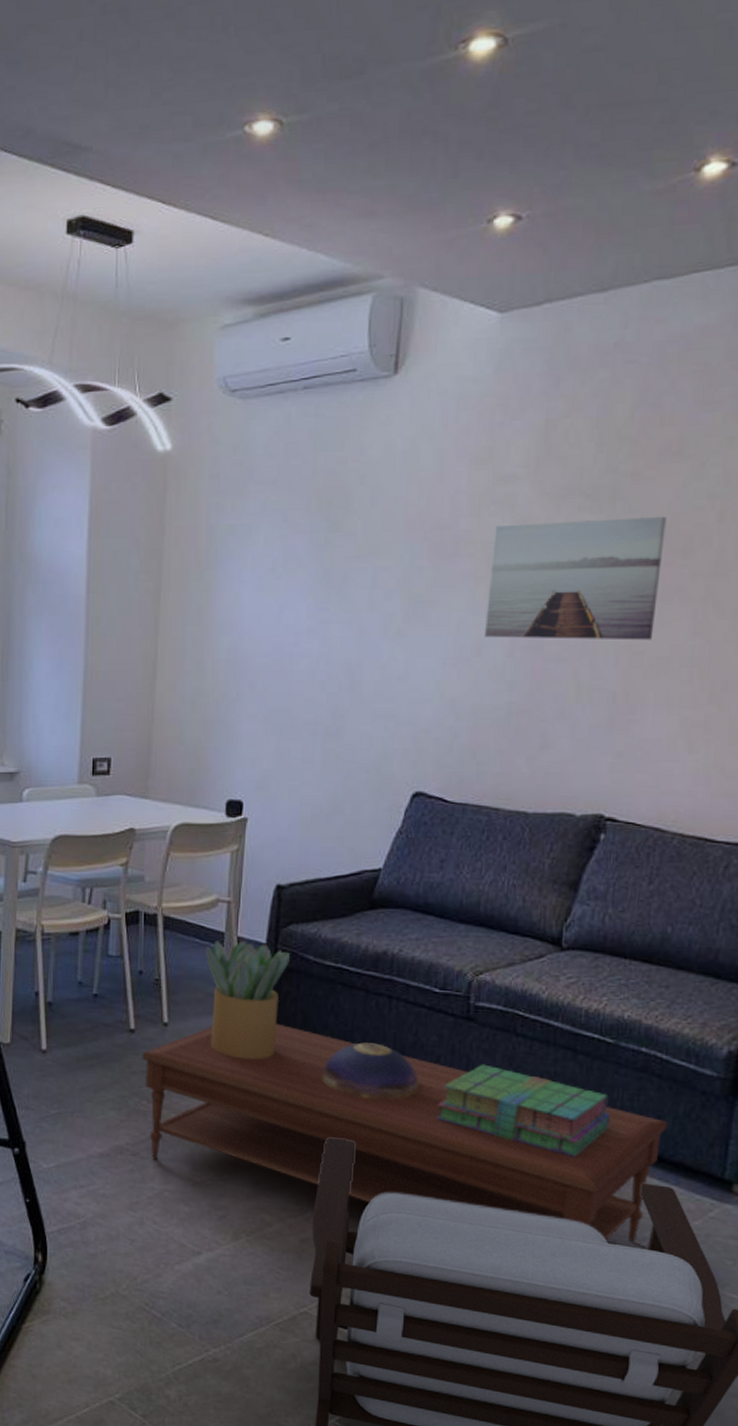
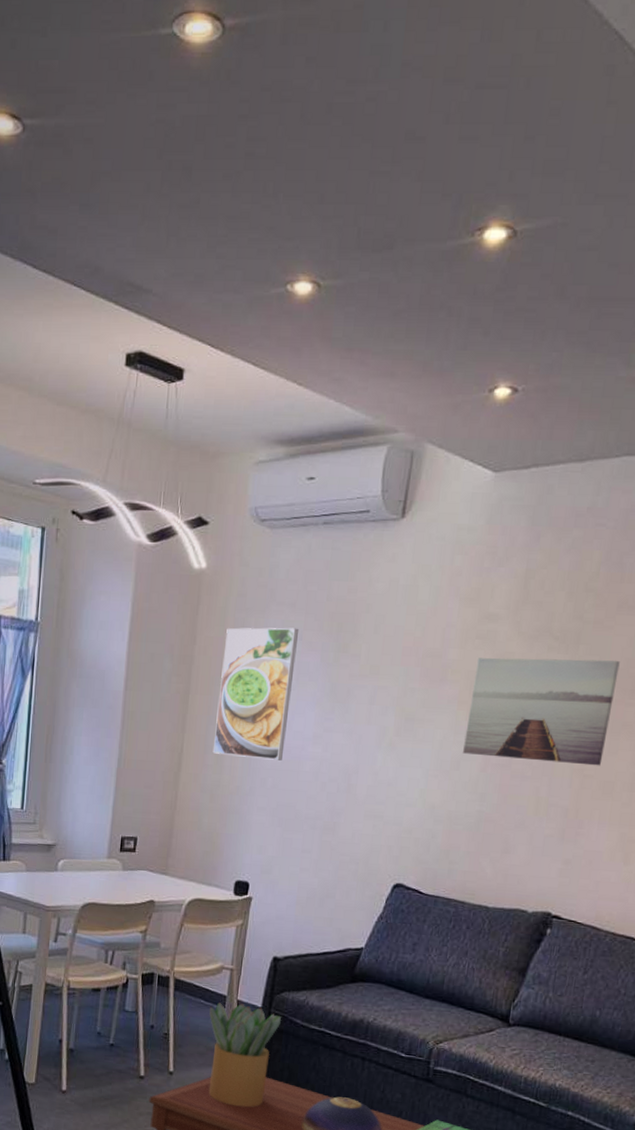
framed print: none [191,508,282,660] -> present [212,627,298,761]

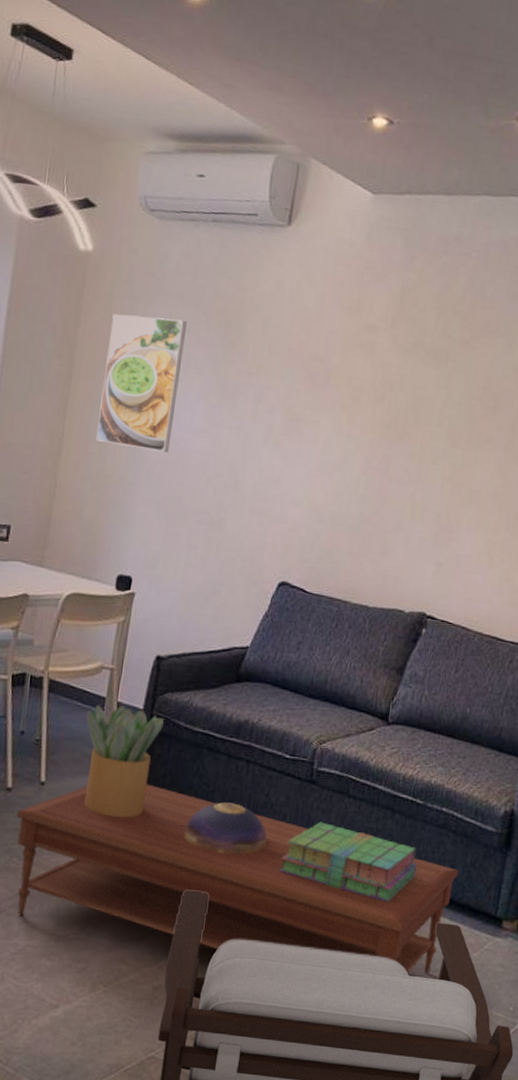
wall art: present [463,657,620,766] -> none [345,365,483,475]

